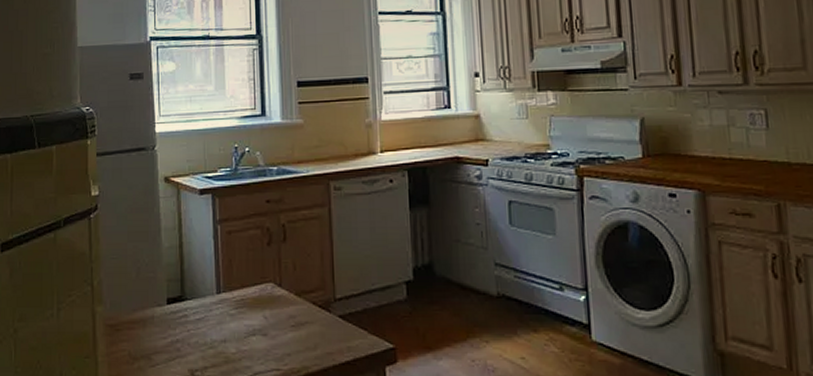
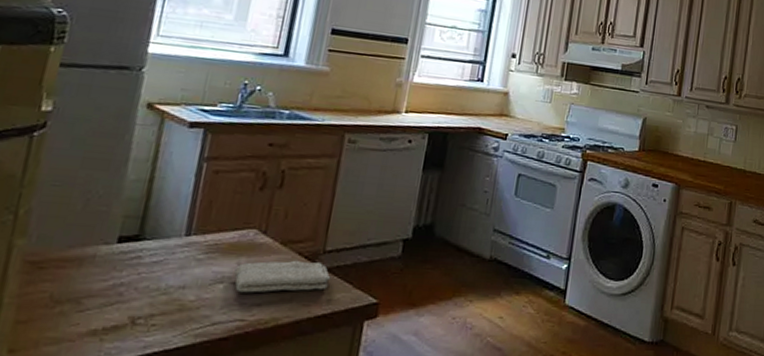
washcloth: none [262,309,346,344] -> present [234,260,331,293]

